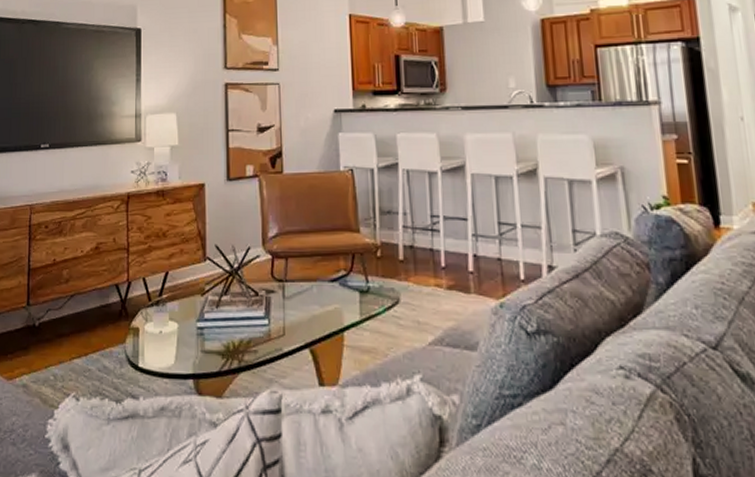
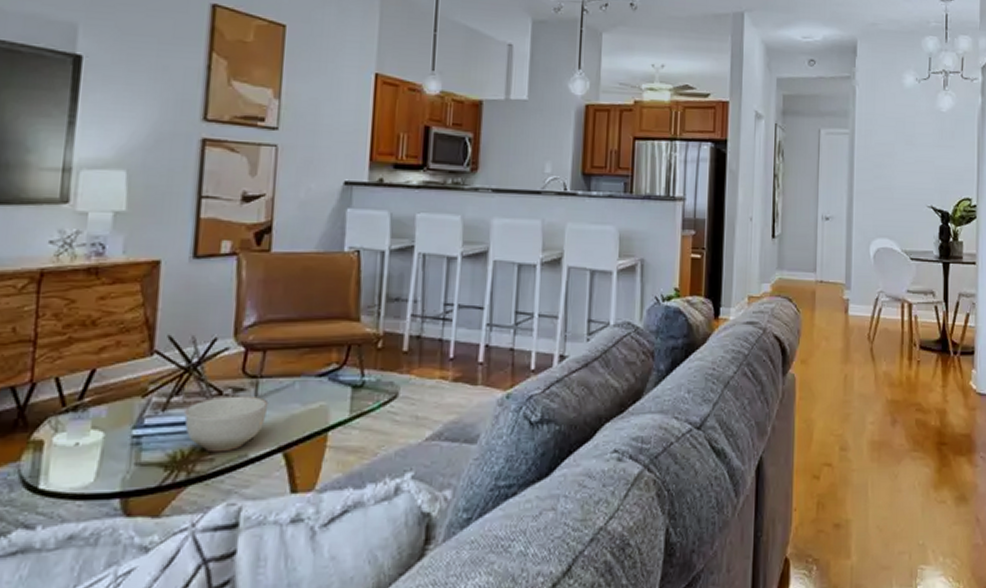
bowl: none [232,296,294,346] -> present [184,395,269,453]

